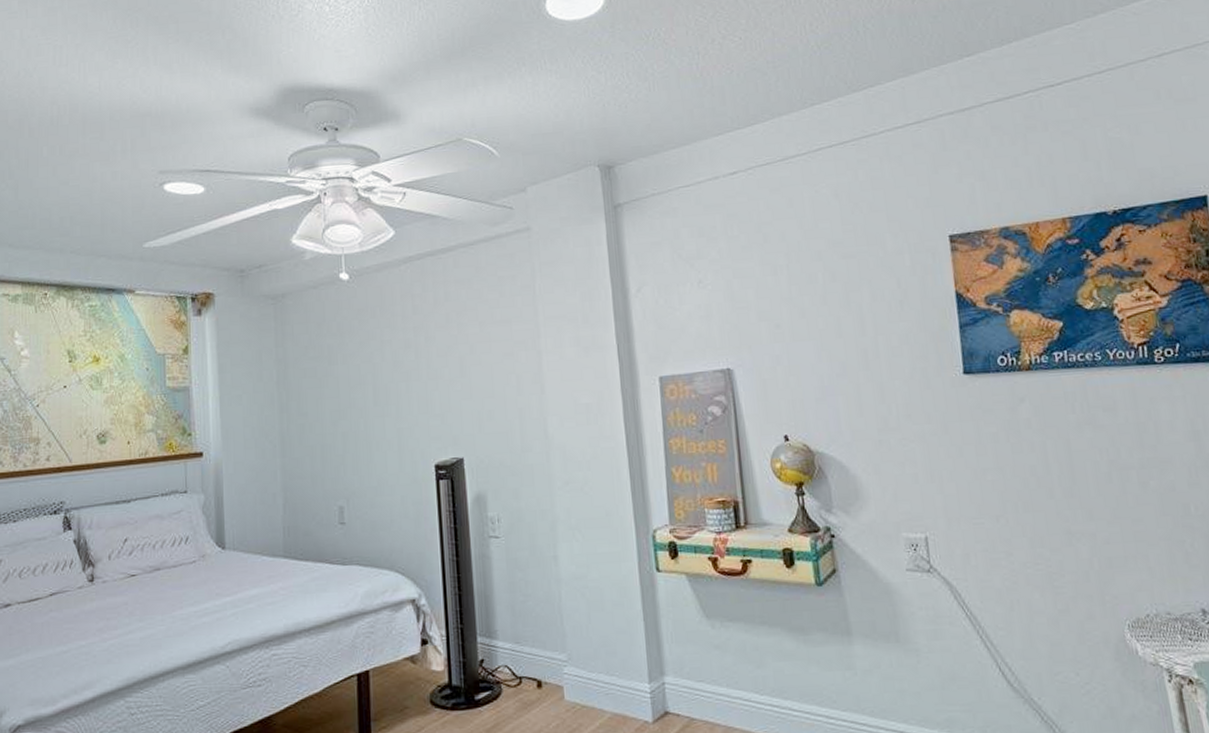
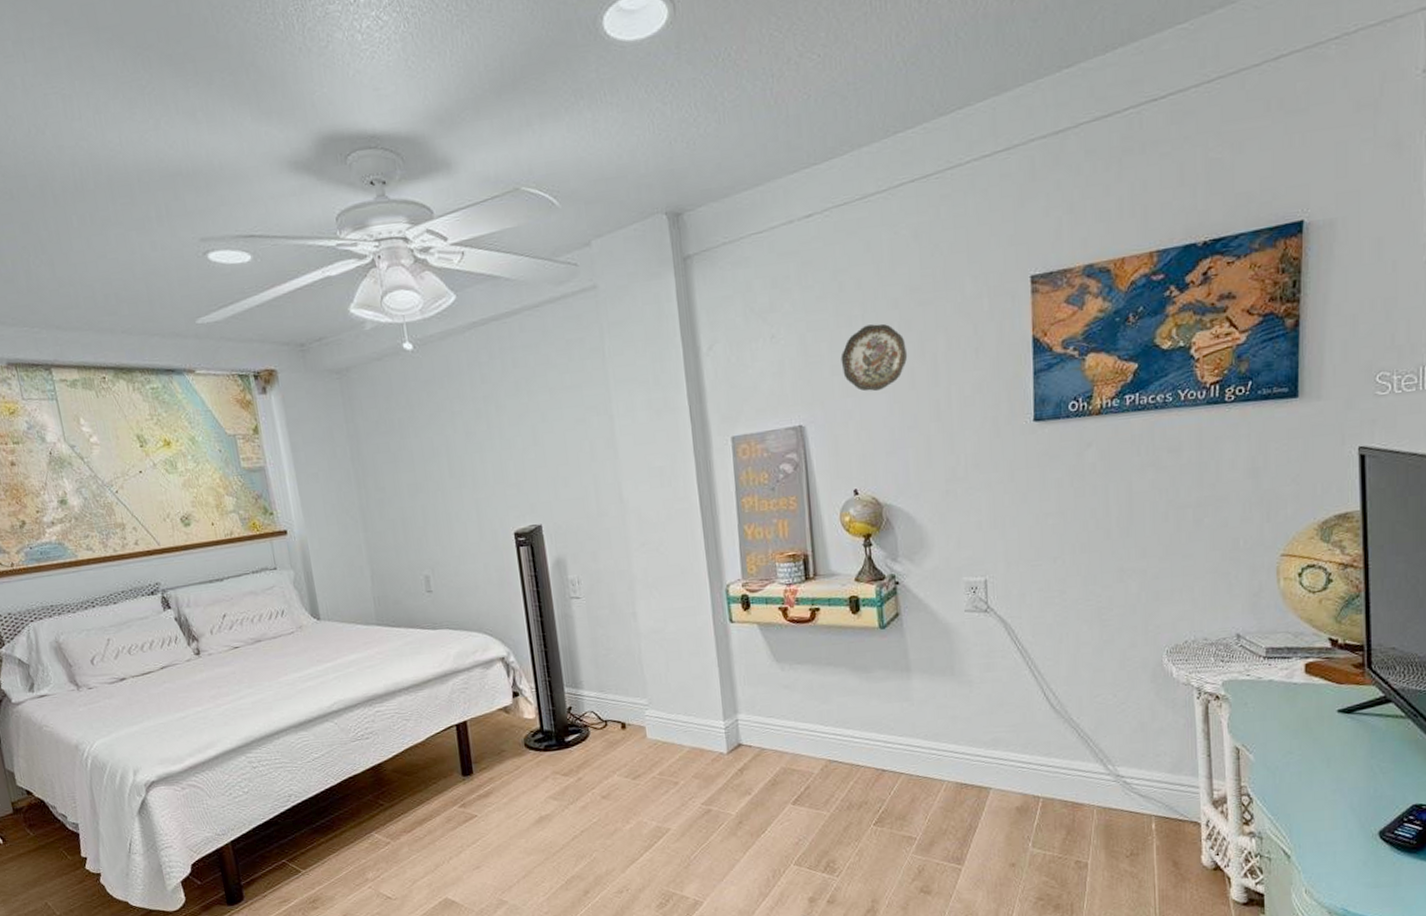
decorative plate: none [767,273,834,338] -> present [840,323,908,392]

